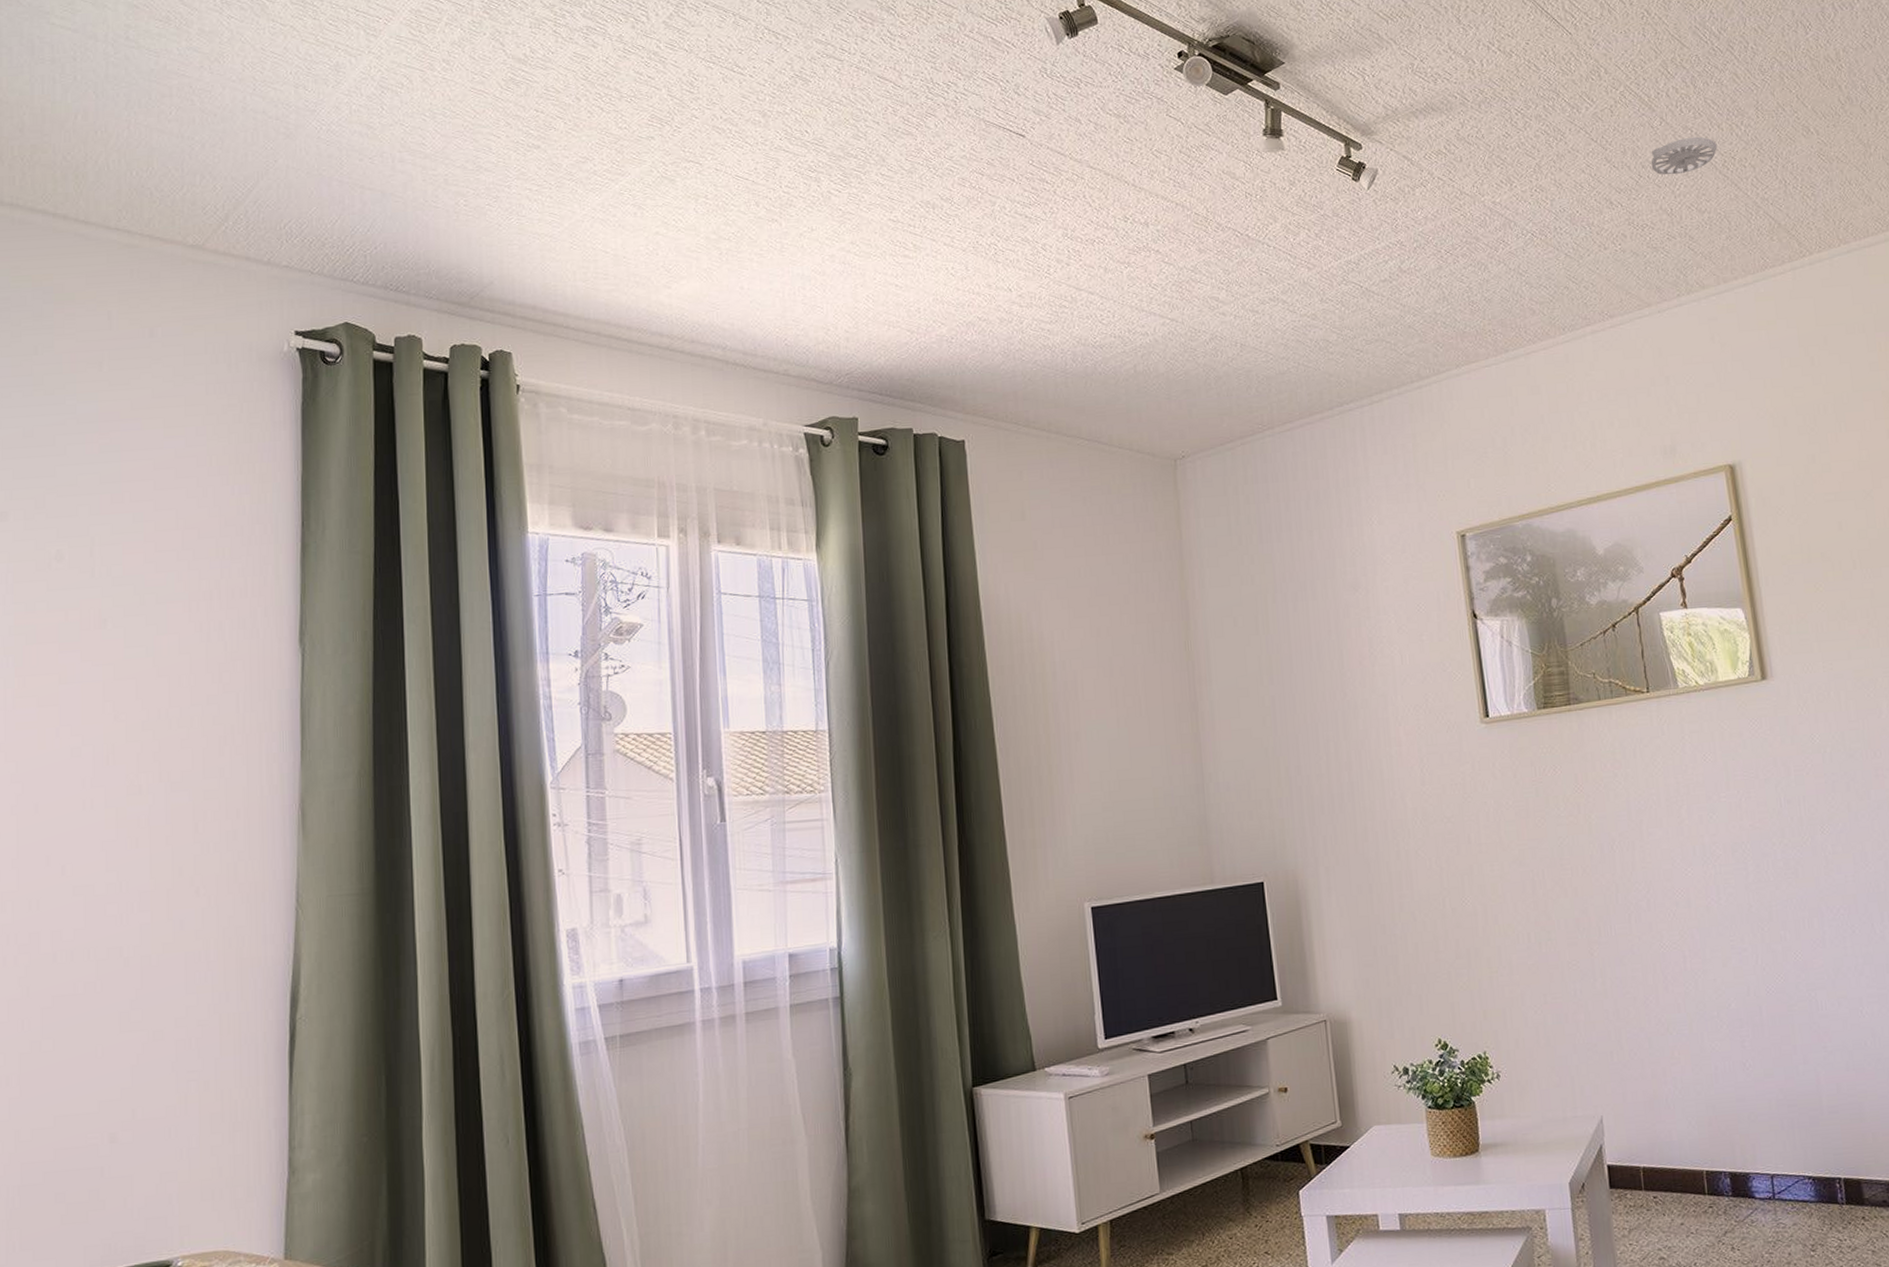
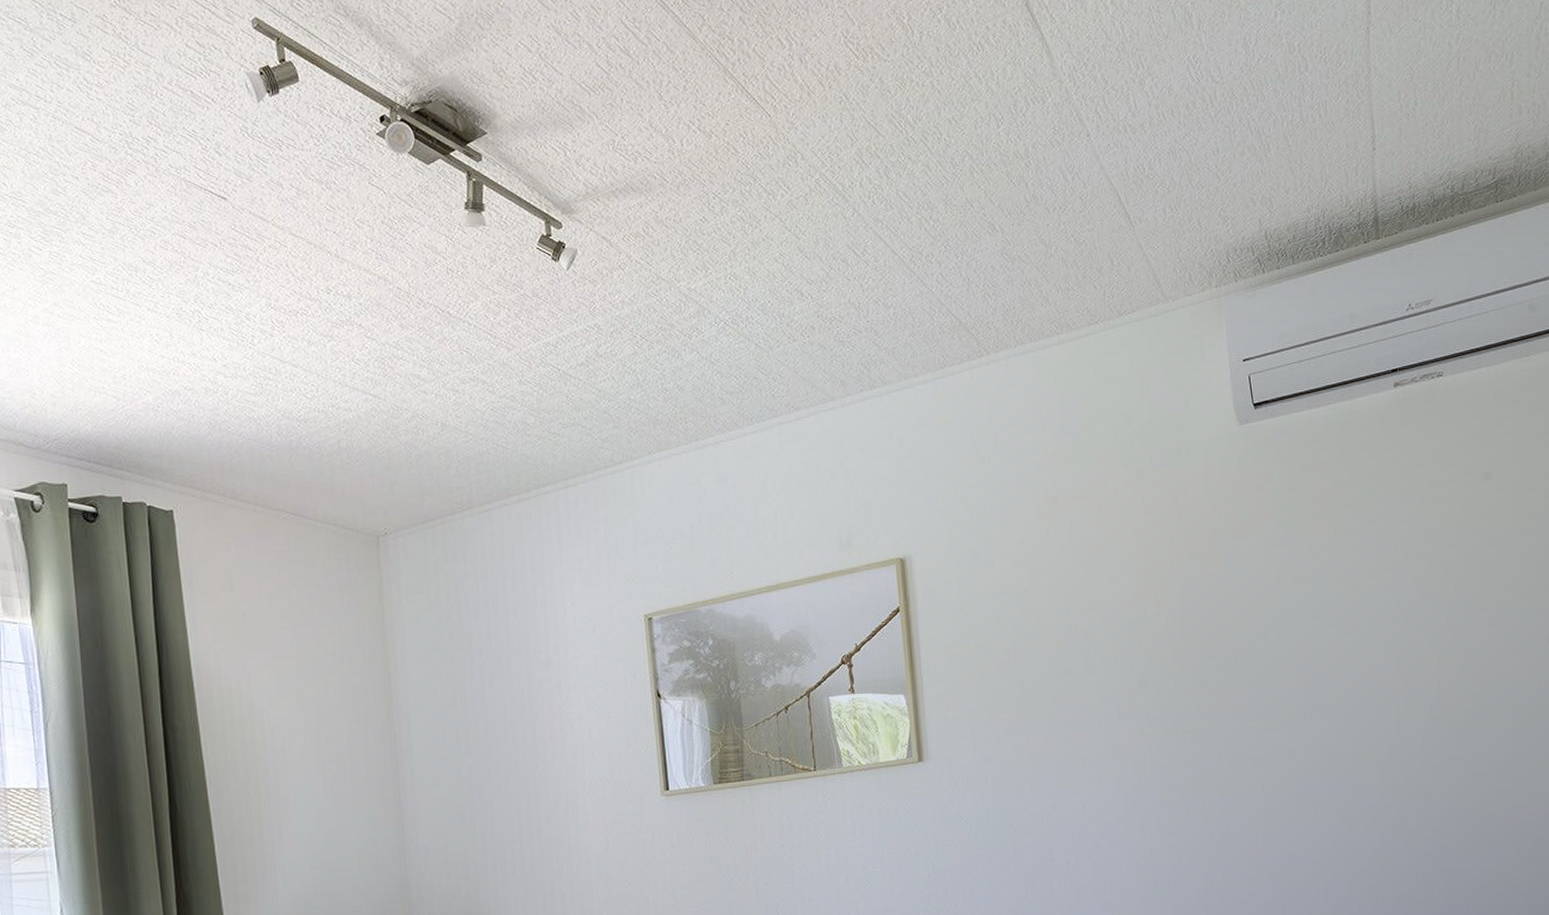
smoke detector: present [1651,136,1717,175] -> none [842,229,906,268]

